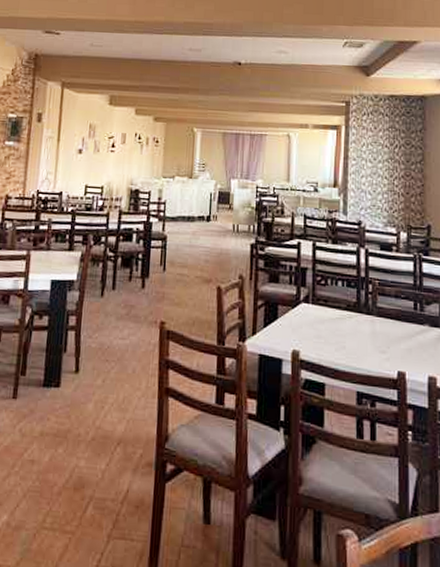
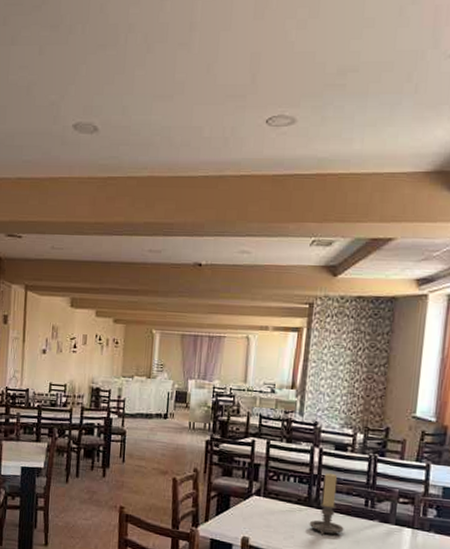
candle holder: none [360,275,396,344] -> present [309,473,344,536]

